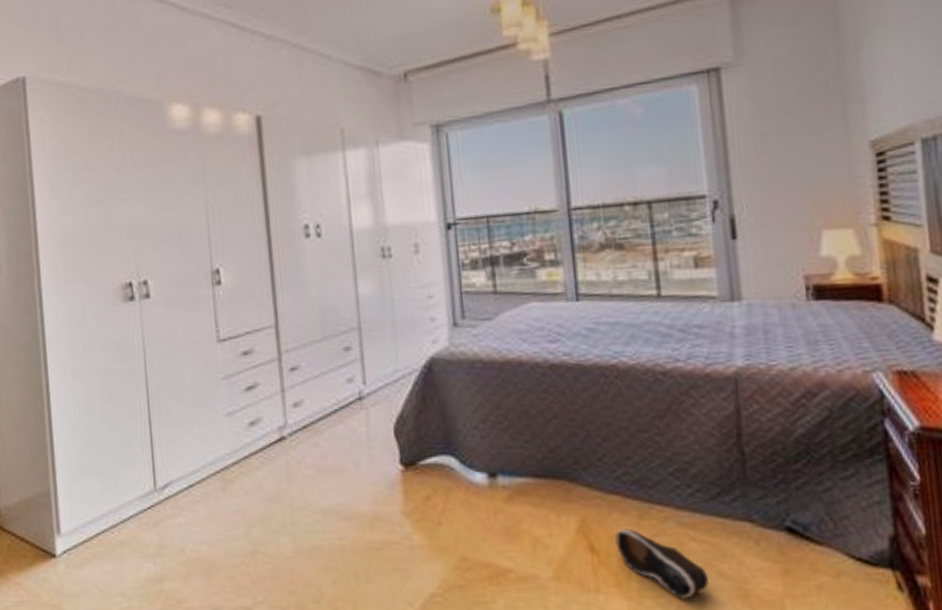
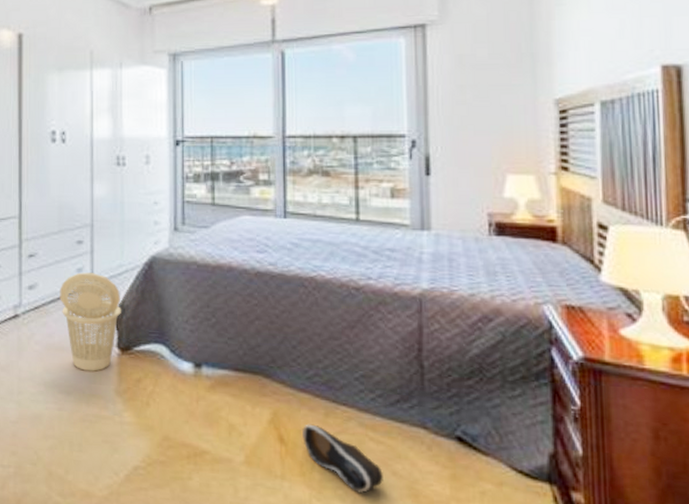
laundry basket: none [329,382,401,493] -> present [60,272,121,372]

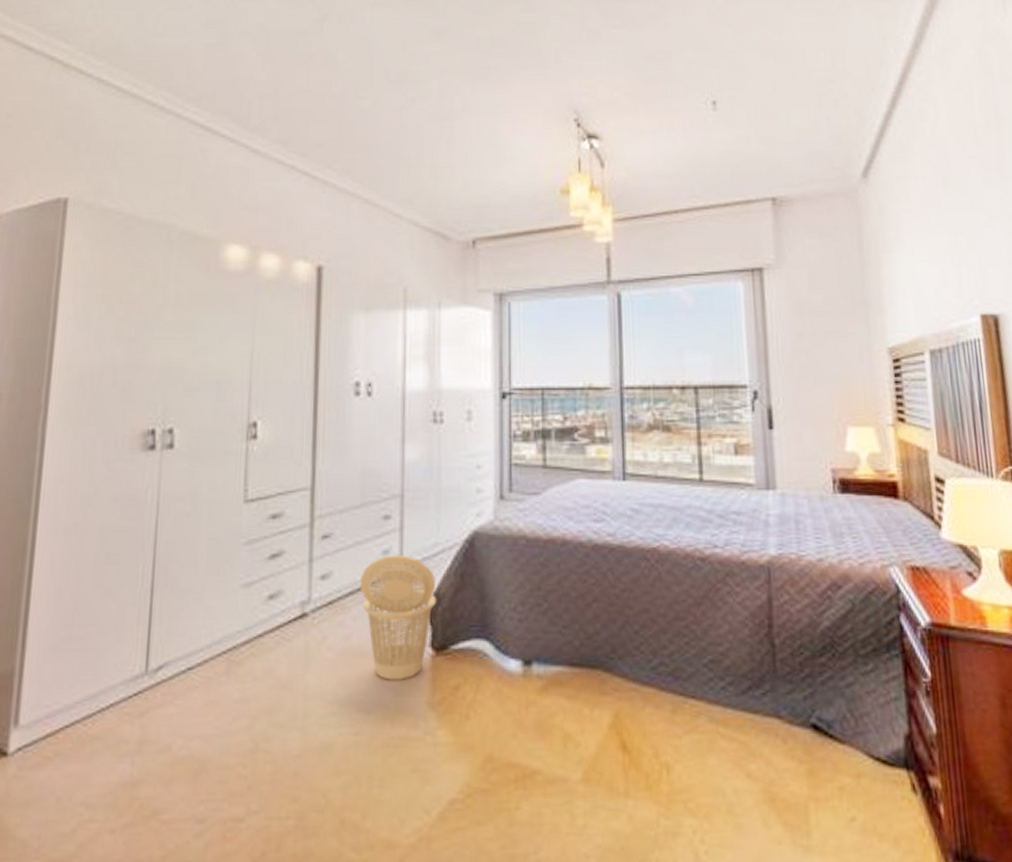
shoe: present [301,424,383,492] -> none [646,724,737,803]

